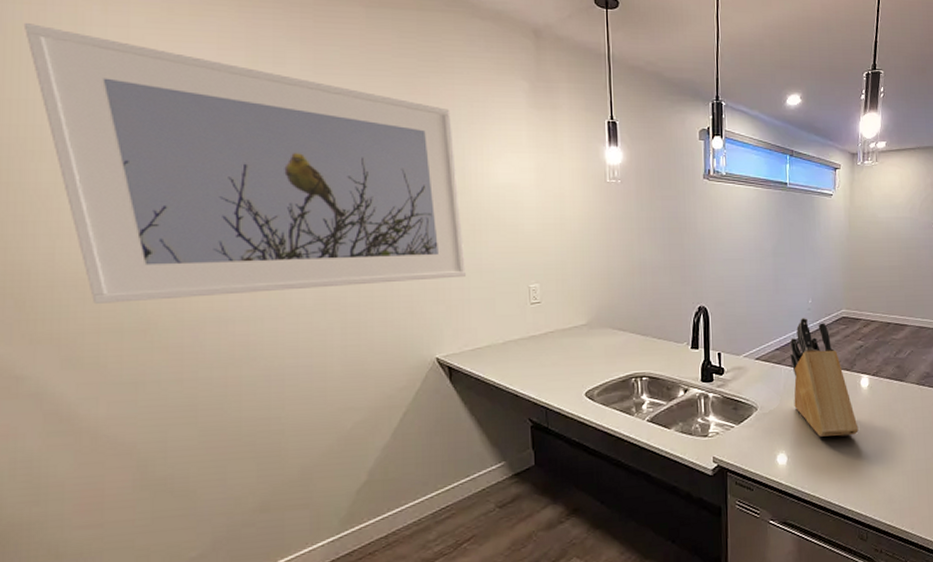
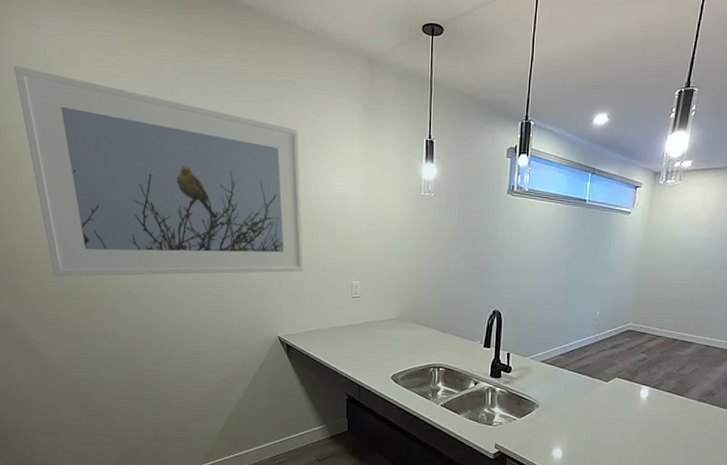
knife block: present [789,317,859,437] -> none [573,327,634,441]

